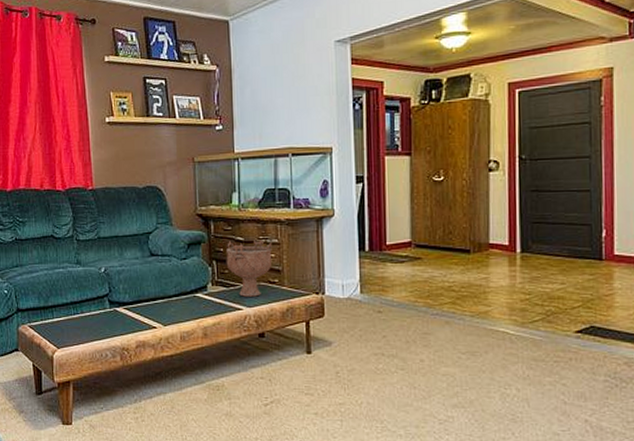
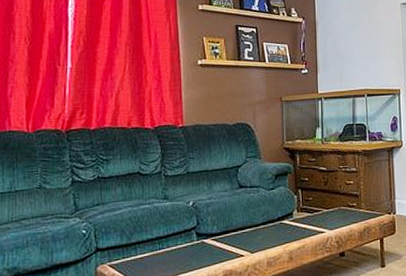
decorative bowl: present [225,239,272,297] -> none [310,169,351,221]

